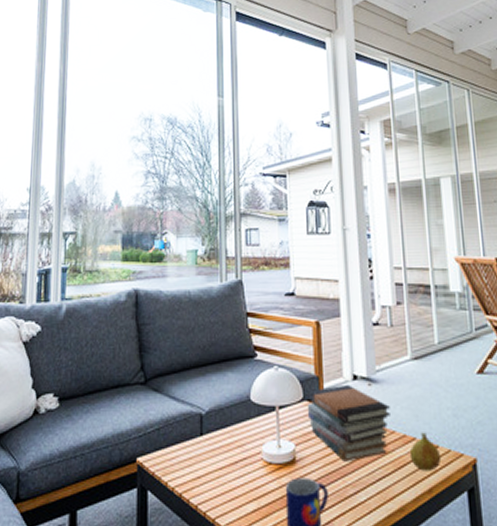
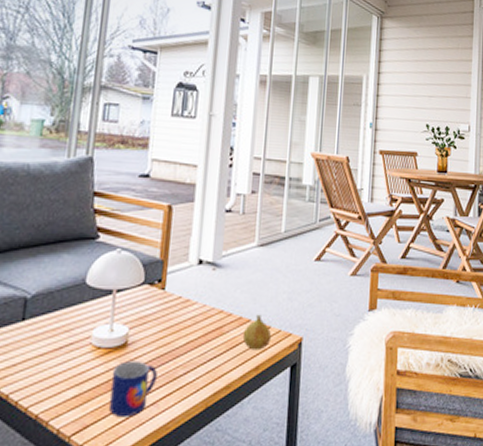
book stack: present [307,384,390,462] -> none [146,268,230,344]

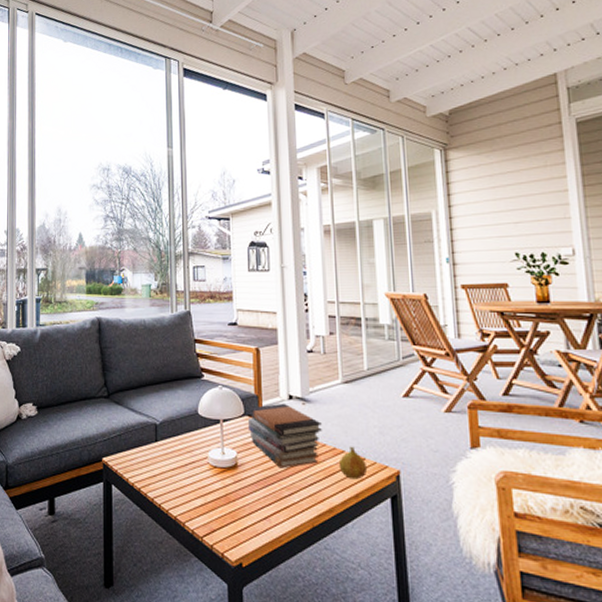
mug: present [109,361,157,418] -> none [228,480,266,528]
book stack: none [146,268,230,344] -> present [247,403,322,469]

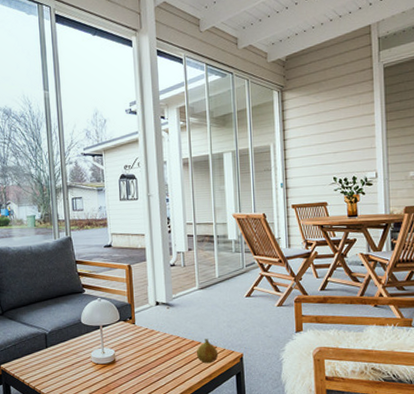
book stack: present [247,403,322,469] -> none [123,308,183,360]

